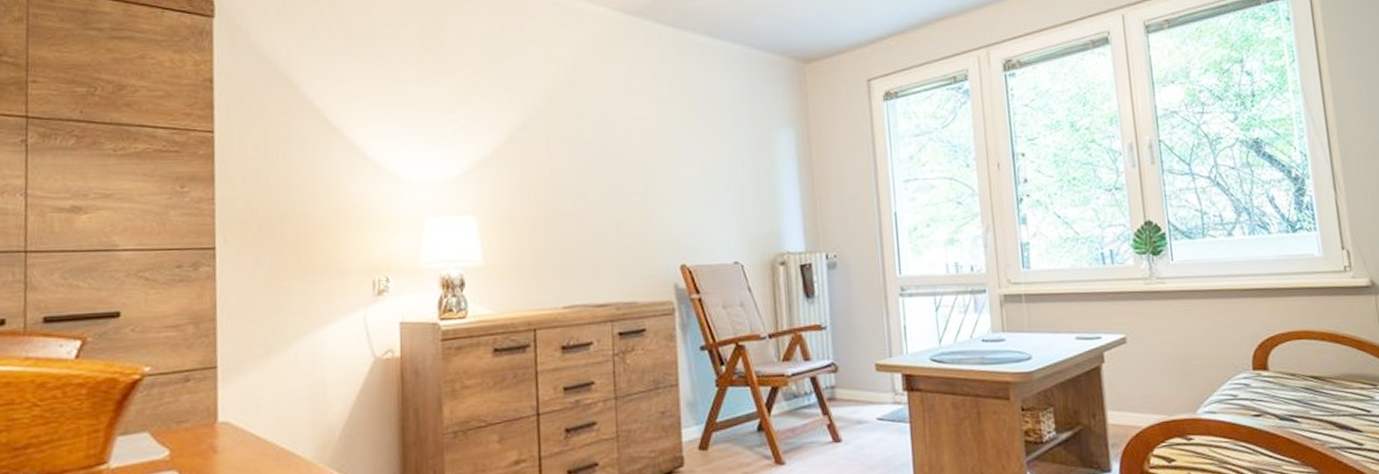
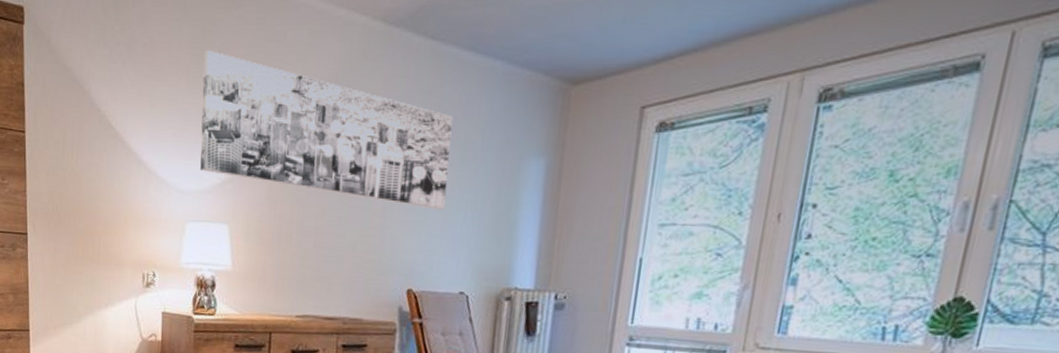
wall art: none [436,41,707,183] -> present [200,50,453,210]

